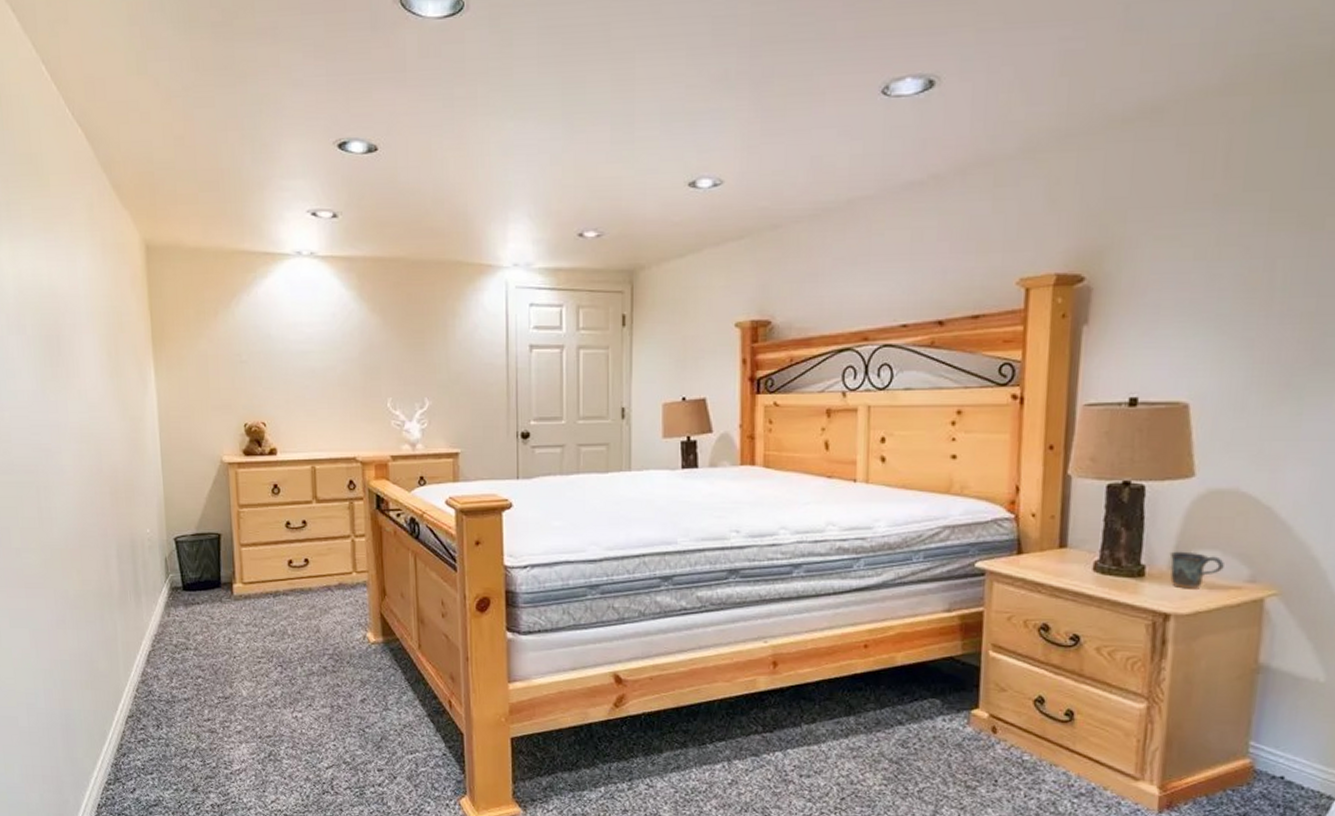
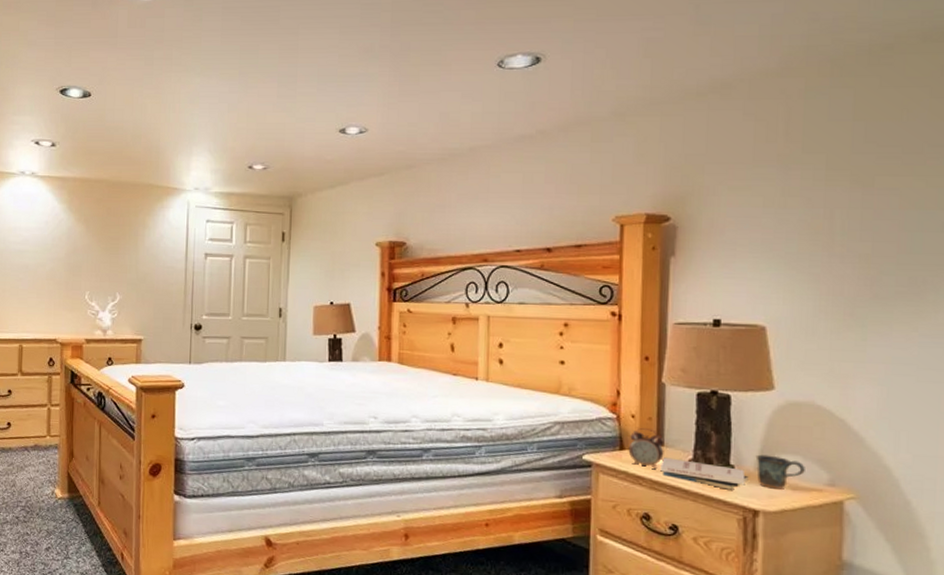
alarm clock: none [1027,528,1068,573] -> present [628,428,665,469]
books: none [1062,560,1161,593] -> present [660,457,749,490]

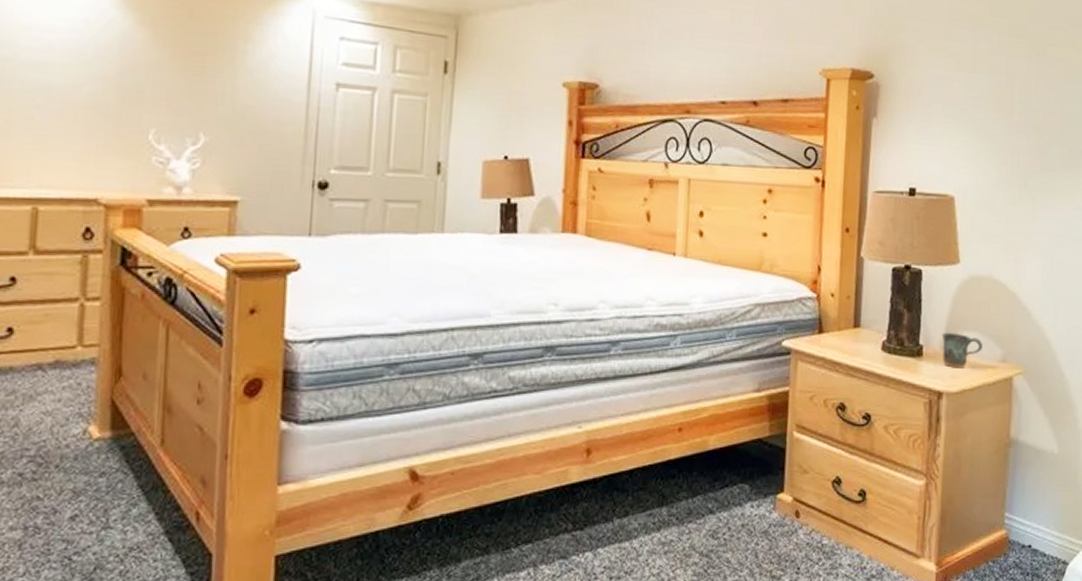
alarm clock: present [628,428,665,469] -> none [827,308,861,353]
books: present [660,457,749,490] -> none [856,340,935,372]

